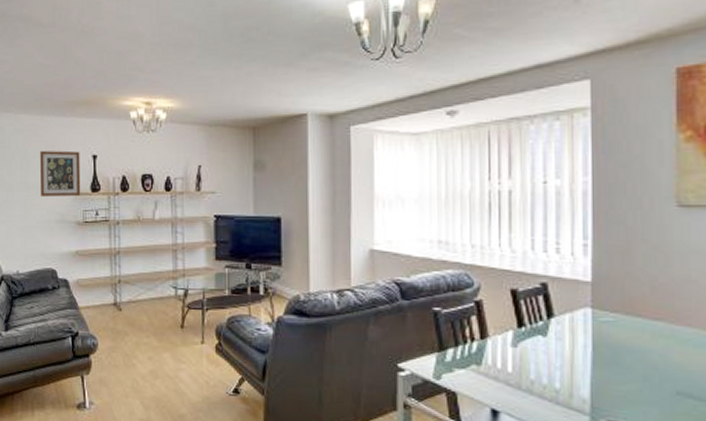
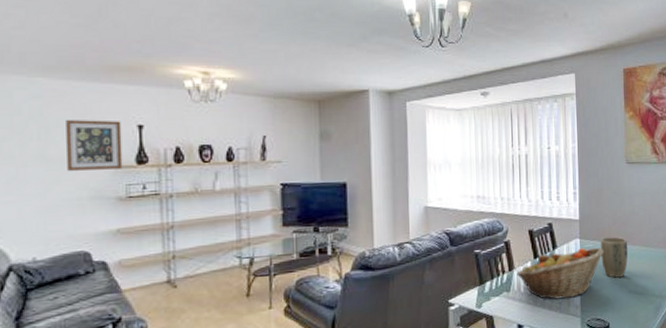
fruit basket: none [491,321,632,387] -> present [516,248,603,300]
plant pot: none [628,310,675,371] -> present [601,237,628,278]

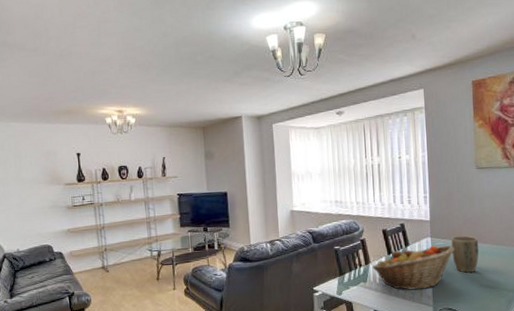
wall art: present [66,120,123,171] -> none [31,150,69,188]

